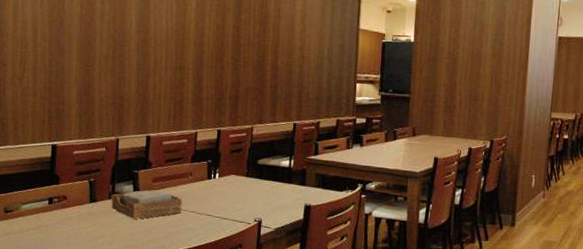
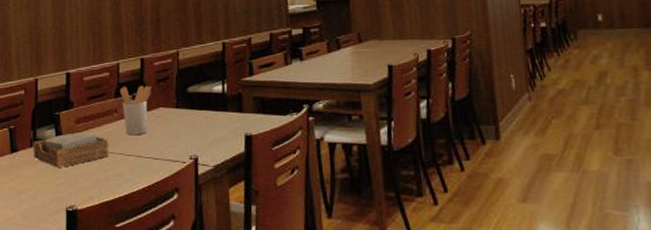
utensil holder: none [195,154,226,197] -> present [119,85,152,136]

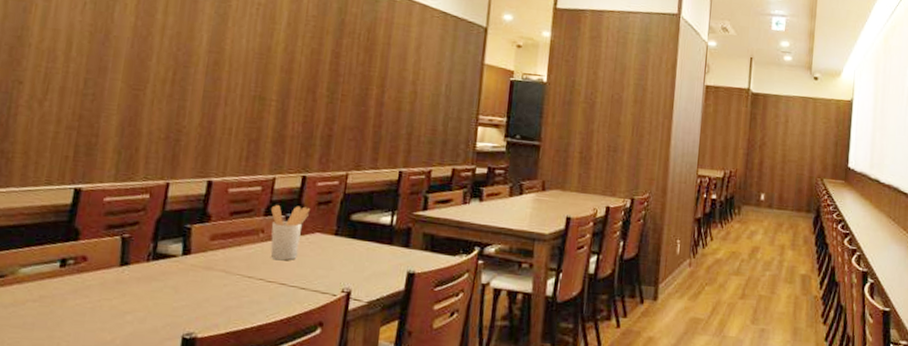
napkin holder: present [33,132,109,168] -> none [149,250,248,289]

